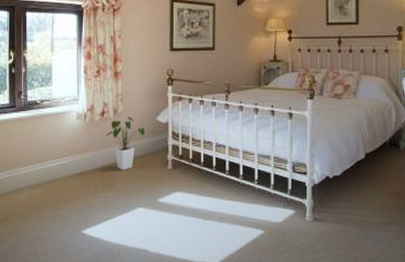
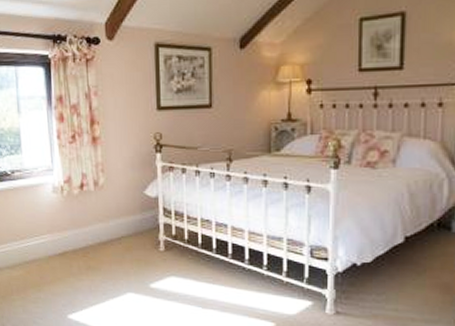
house plant: present [106,115,144,170] -> none [87,188,131,251]

